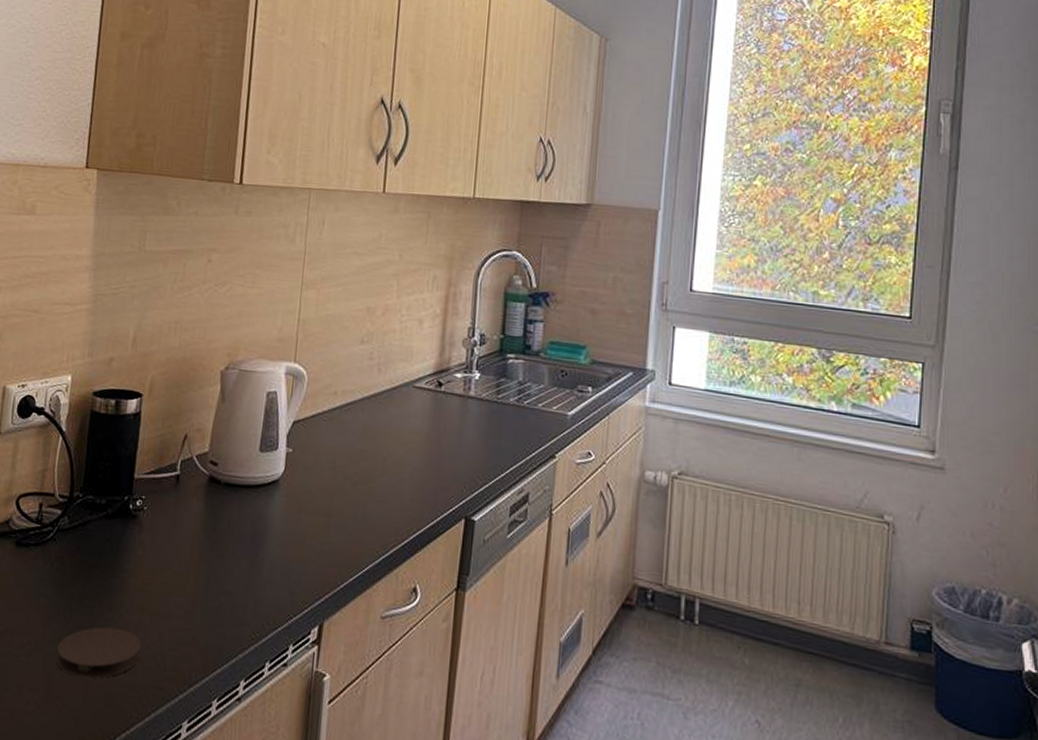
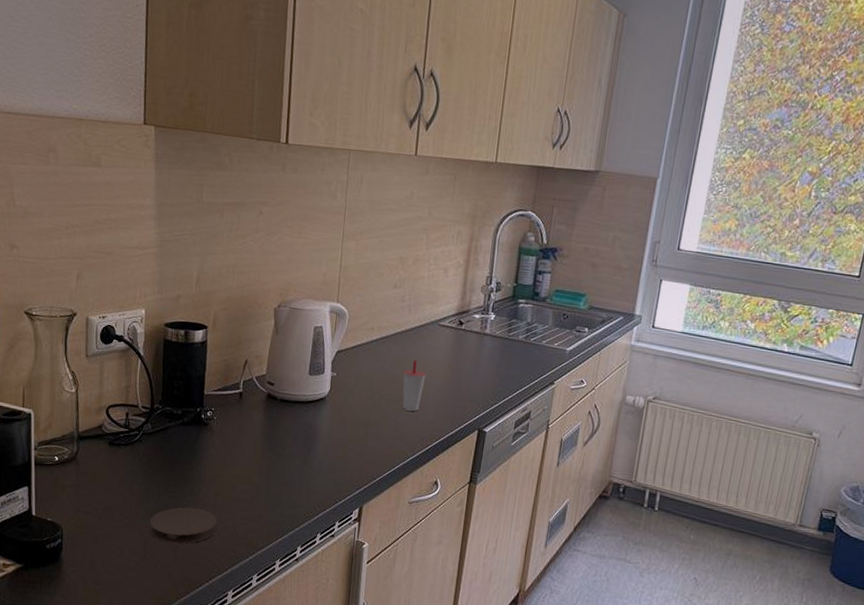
cup: none [372,431,400,496] -> present [403,360,426,412]

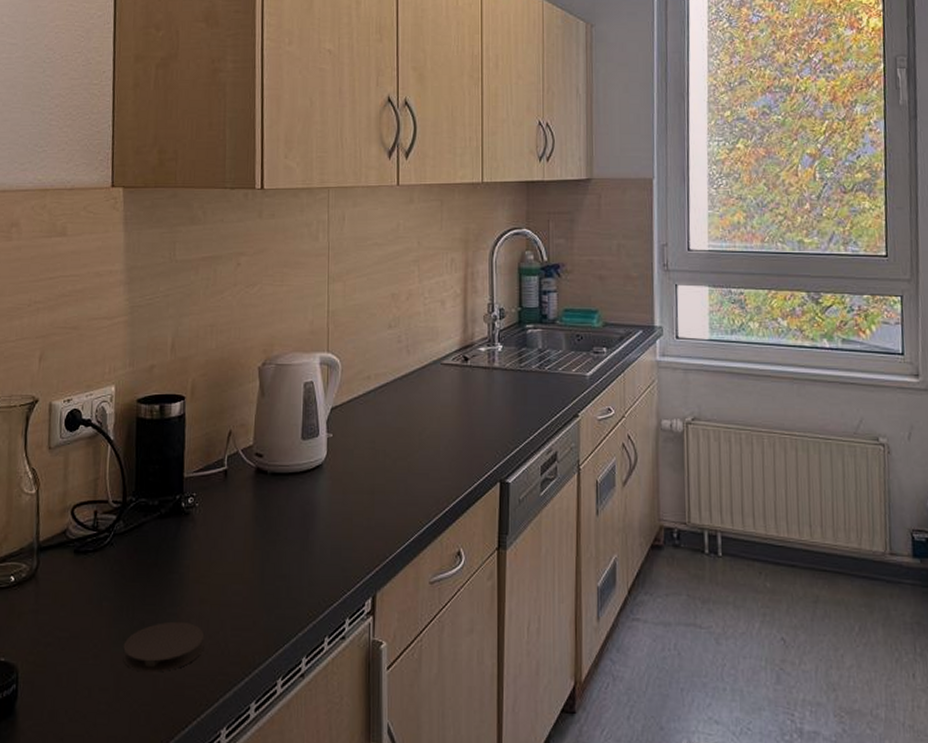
cup: present [403,360,426,412] -> none [408,408,434,468]

